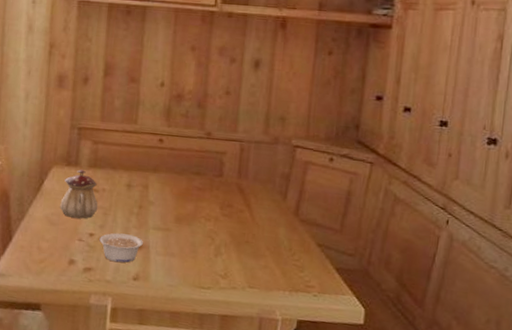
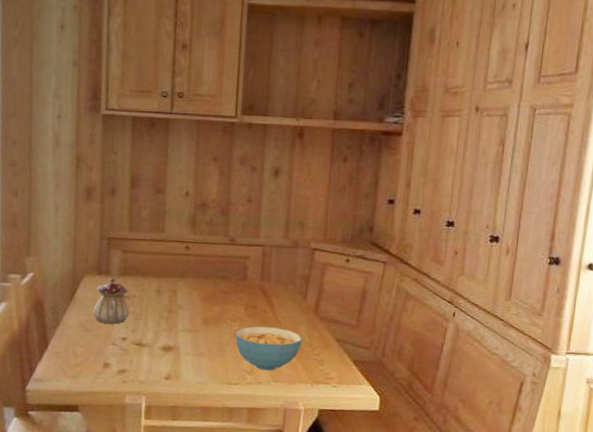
legume: present [99,233,143,263] -> none [132,336,173,364]
cereal bowl: none [209,226,281,276] -> present [235,326,302,371]

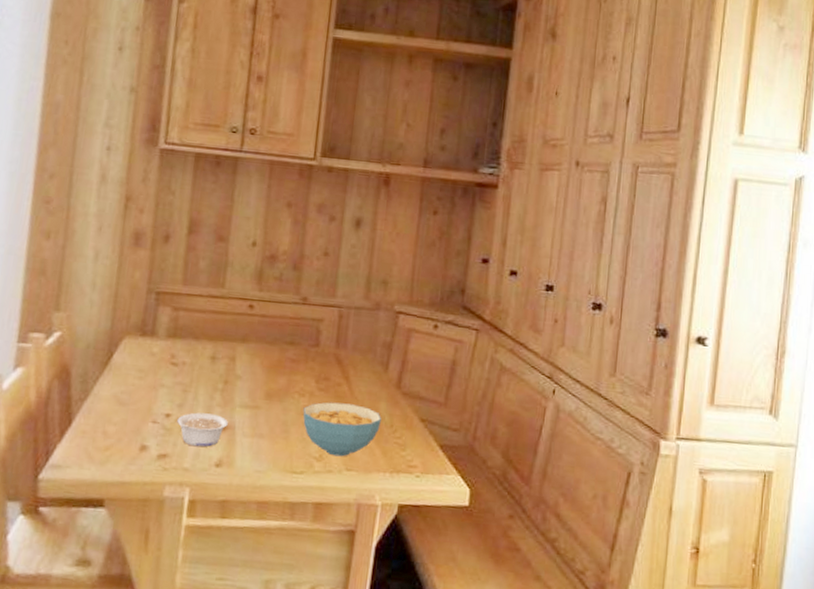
teapot: present [93,278,130,324] -> none [131,340,177,397]
legume: none [132,336,173,364] -> present [177,412,228,447]

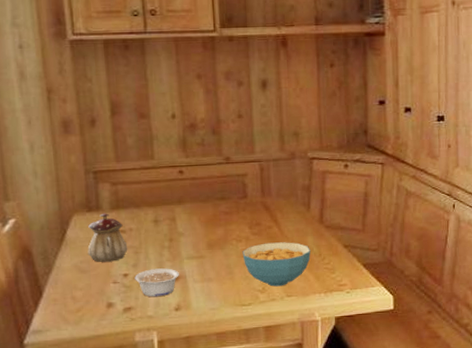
teapot: none [131,340,177,397] -> present [87,213,128,262]

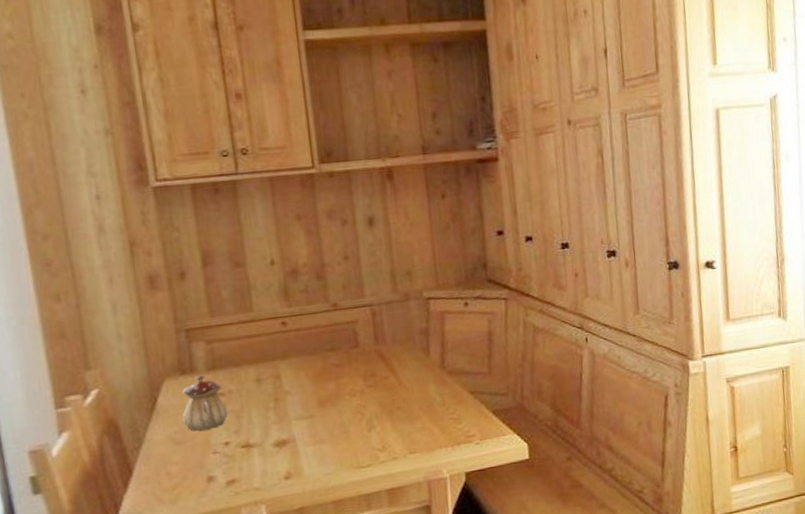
legume: present [135,268,179,297] -> none [237,432,288,466]
cereal bowl: present [242,242,311,287] -> none [357,392,434,444]

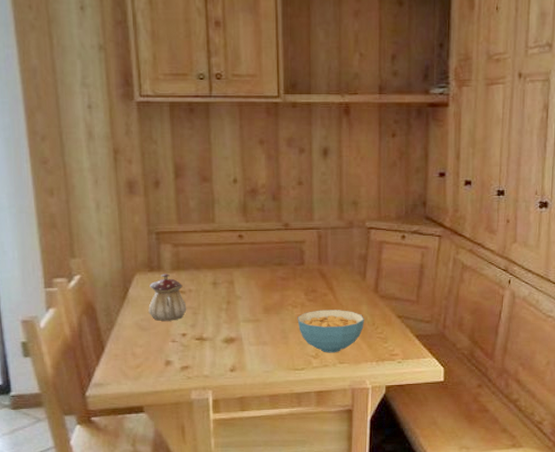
cereal bowl: none [357,392,434,444] -> present [297,310,364,353]

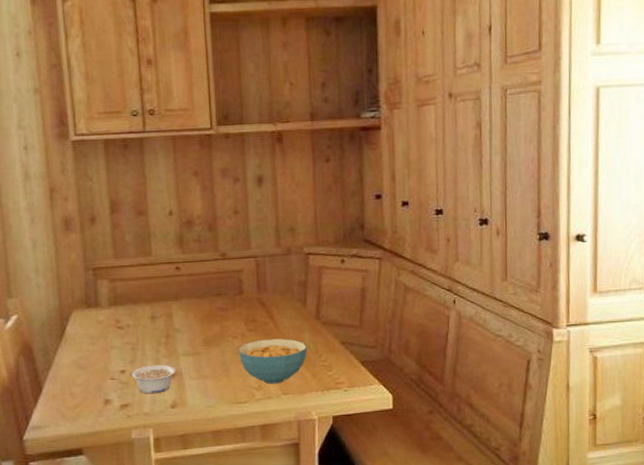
teapot: present [148,273,187,321] -> none [86,309,125,358]
legume: none [192,330,235,358] -> present [131,365,175,394]

